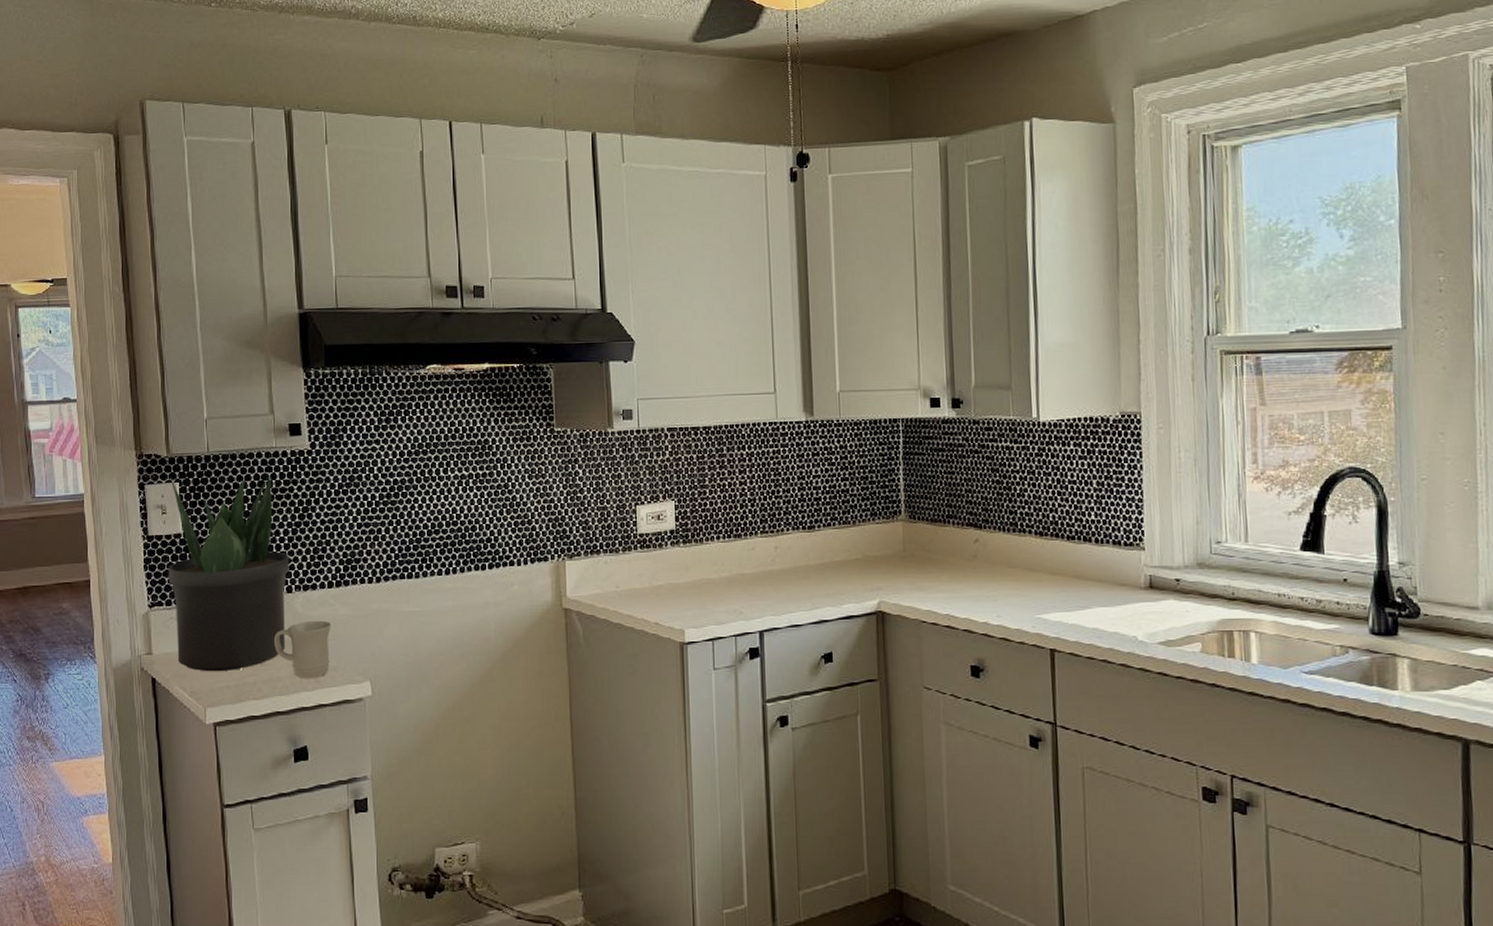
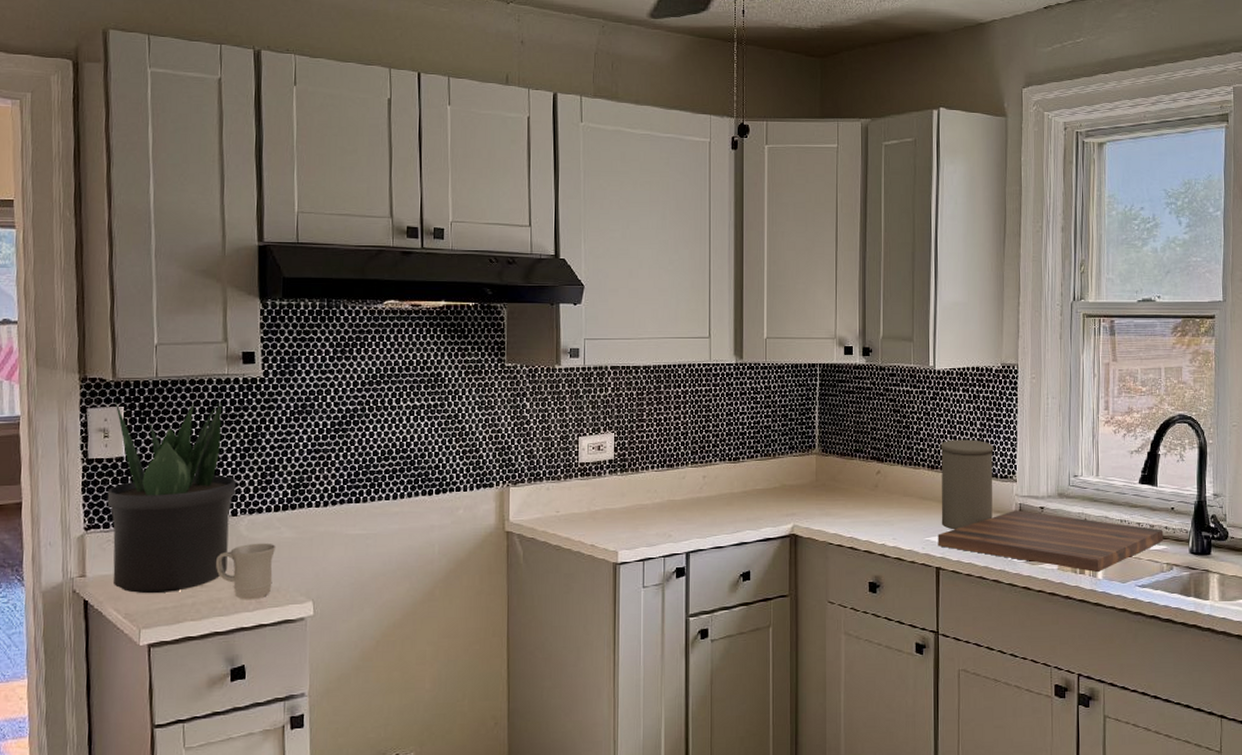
canister: none [1049,501,1117,606] -> present [940,439,994,530]
cutting board: none [1050,582,1335,656] -> present [938,509,1164,573]

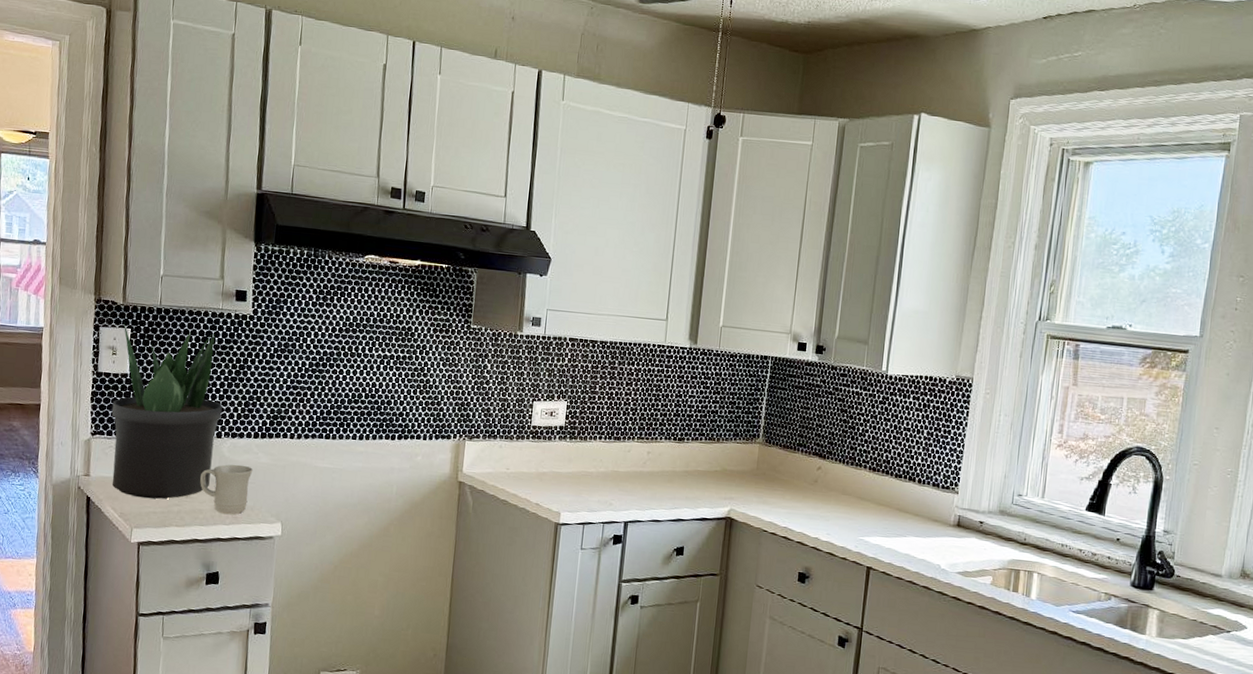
cutting board: present [938,509,1164,573] -> none [871,521,1106,593]
canister: present [940,439,994,530] -> none [877,445,939,533]

